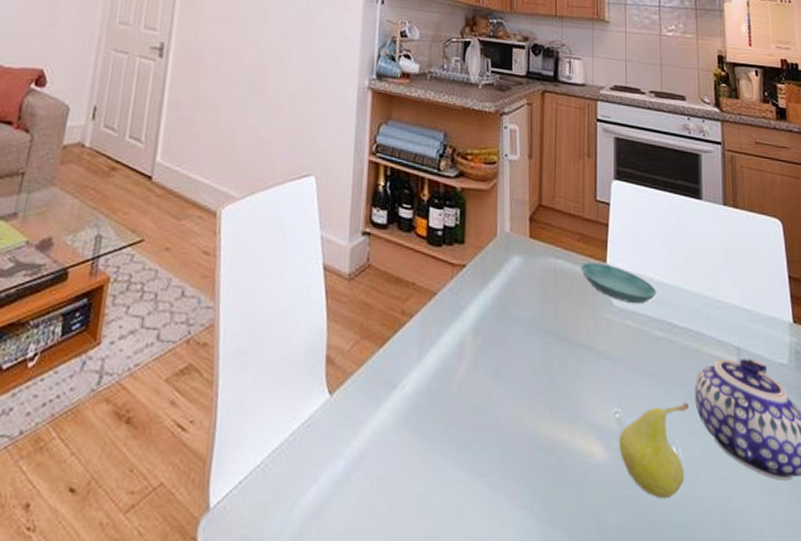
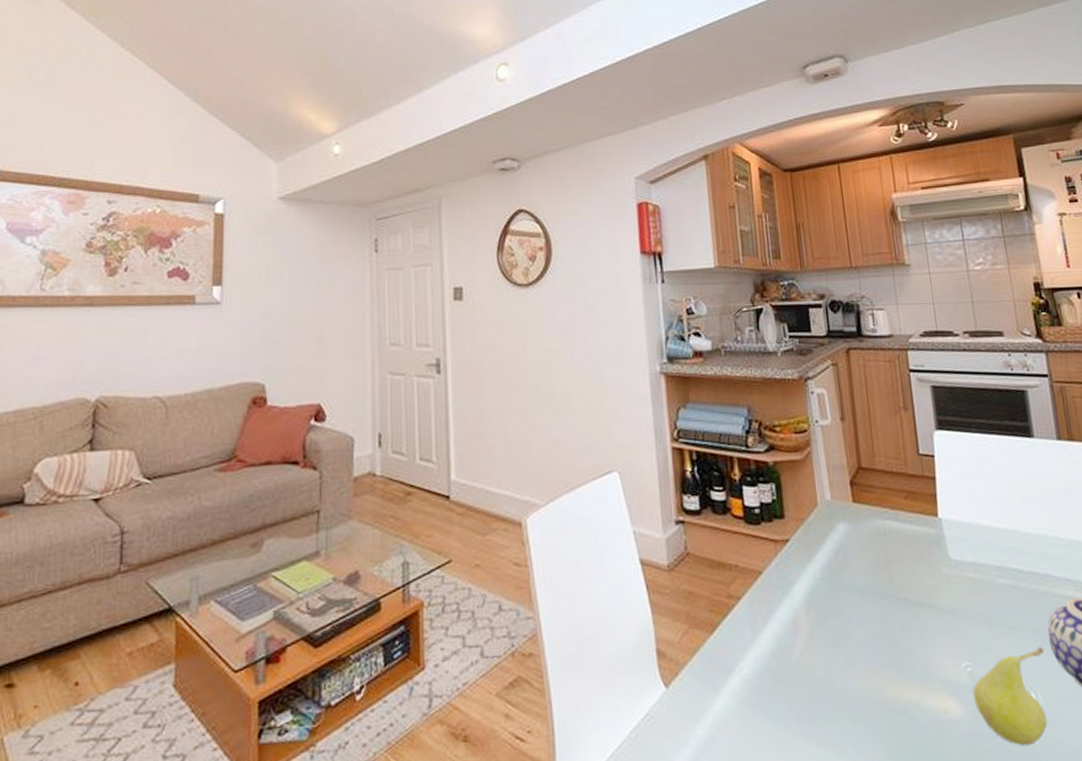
saucer: present [581,262,657,304] -> none [911,518,997,555]

